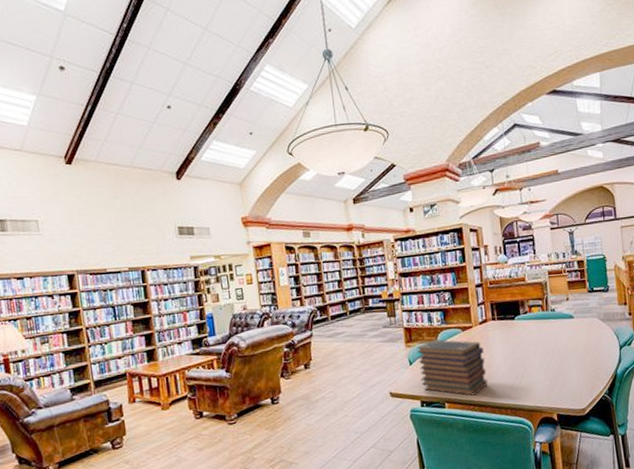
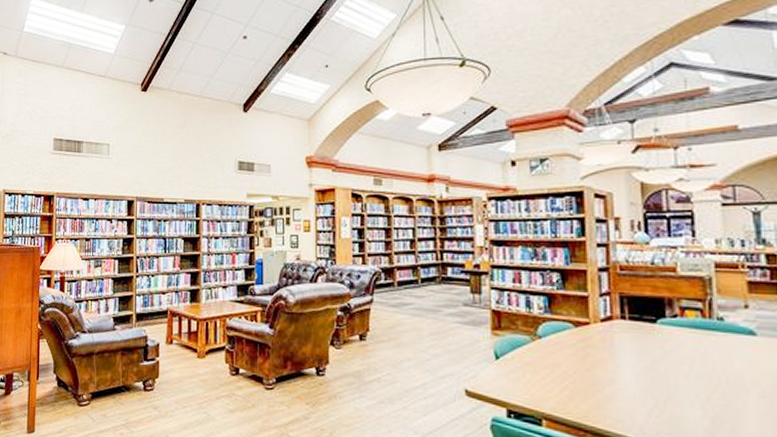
book stack: present [415,340,488,396] -> none [505,332,608,418]

